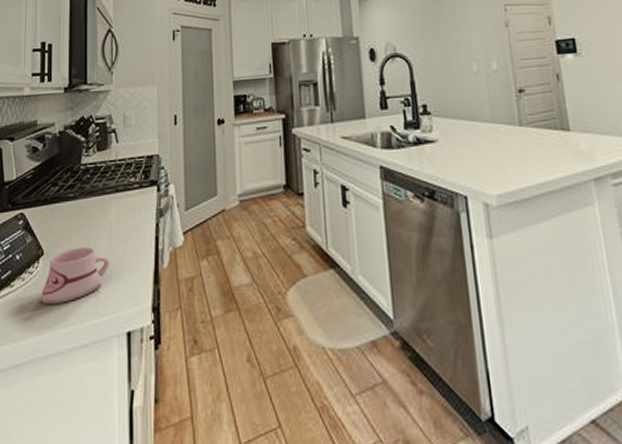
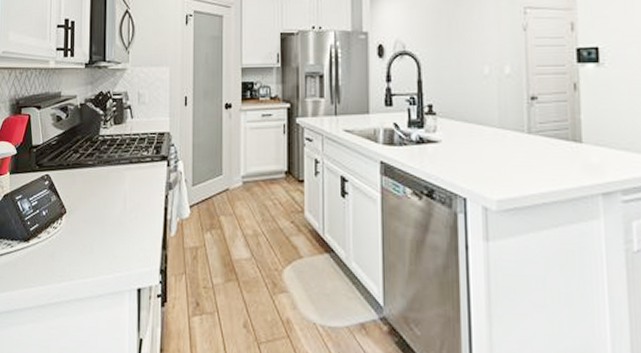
mug: present [41,247,110,305] -> none [64,210,124,258]

